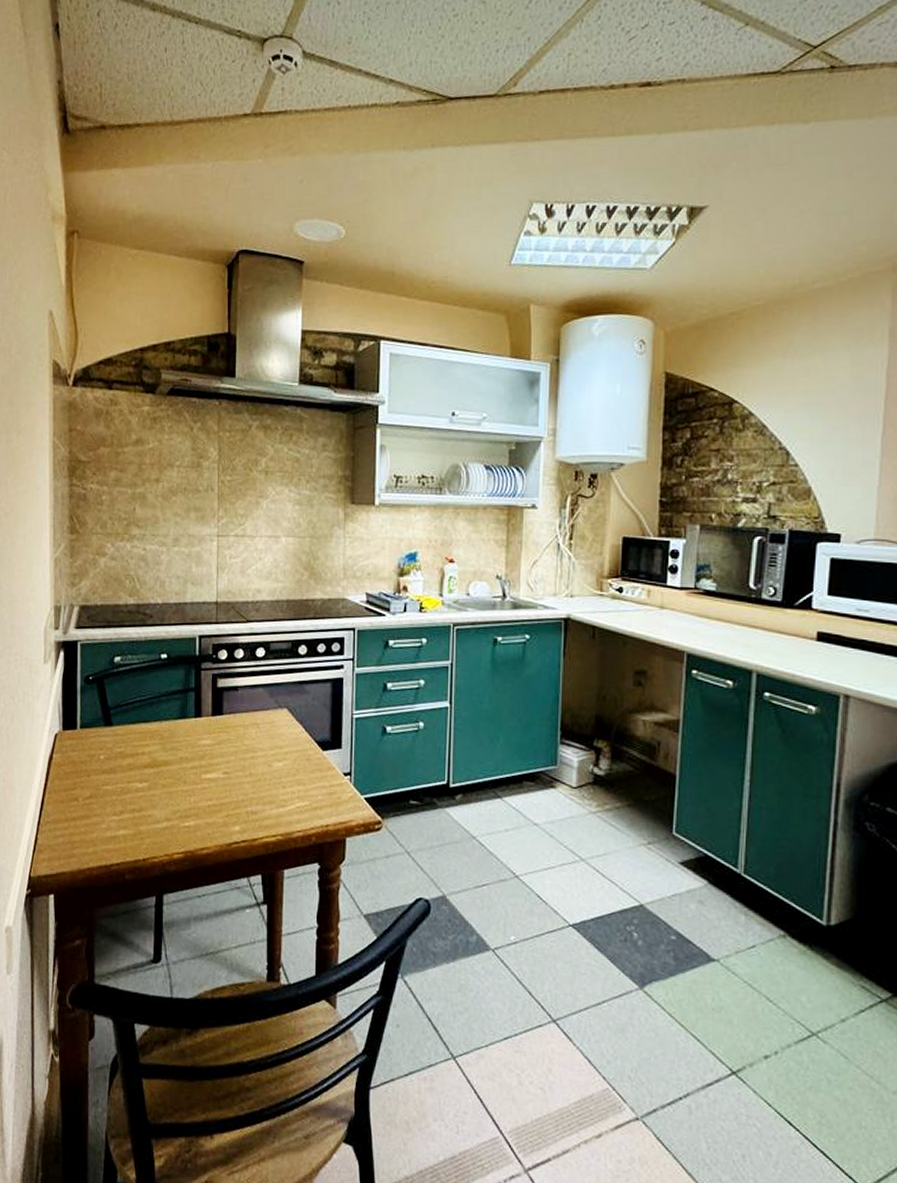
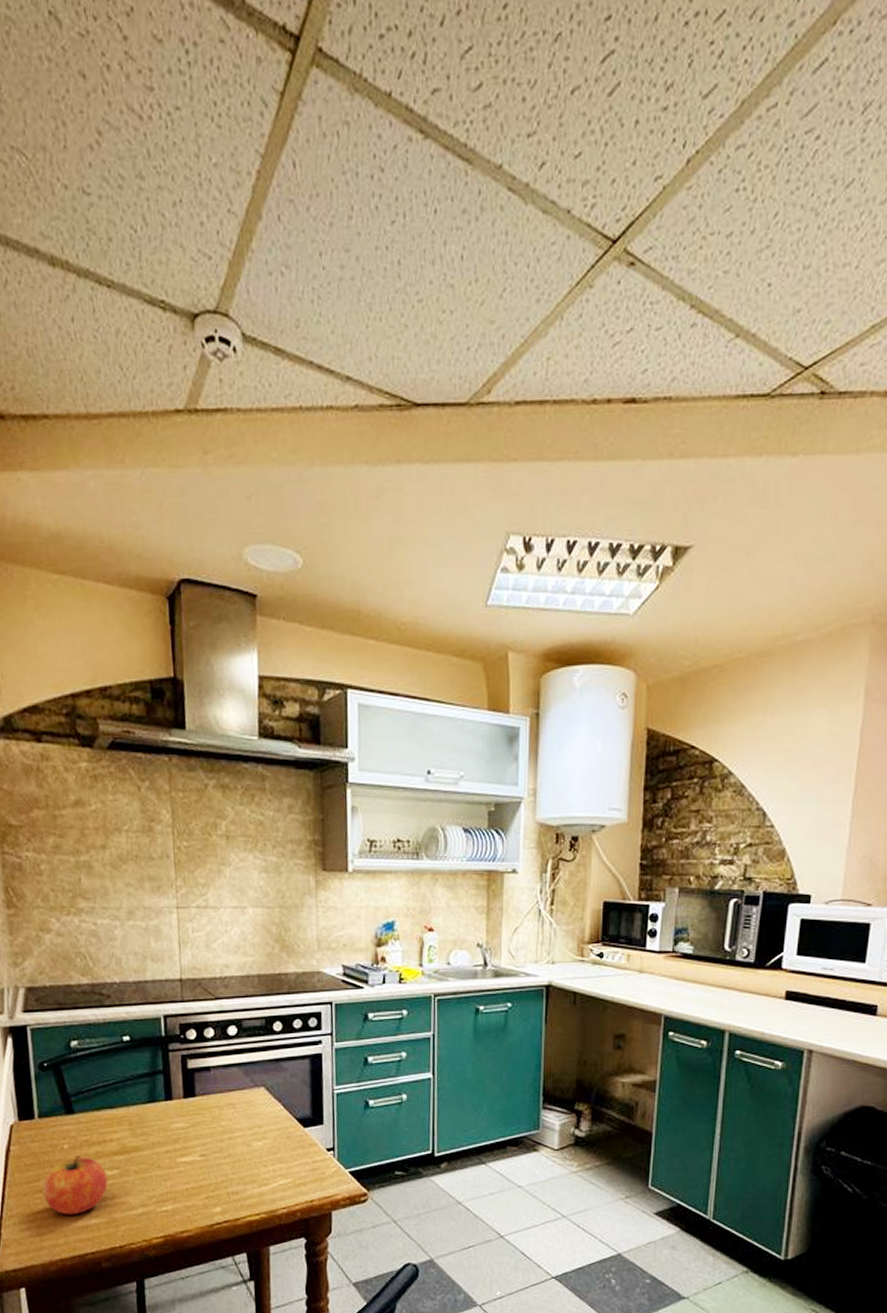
fruit: none [78,765,137,825] -> present [42,1154,108,1215]

